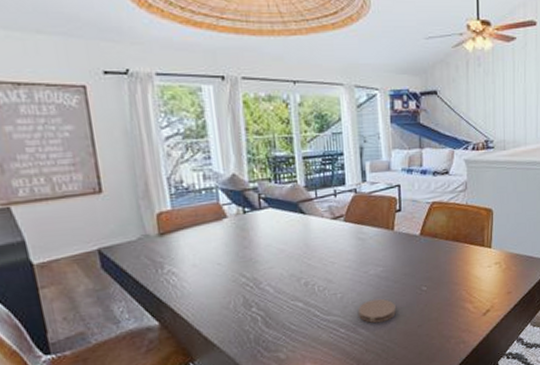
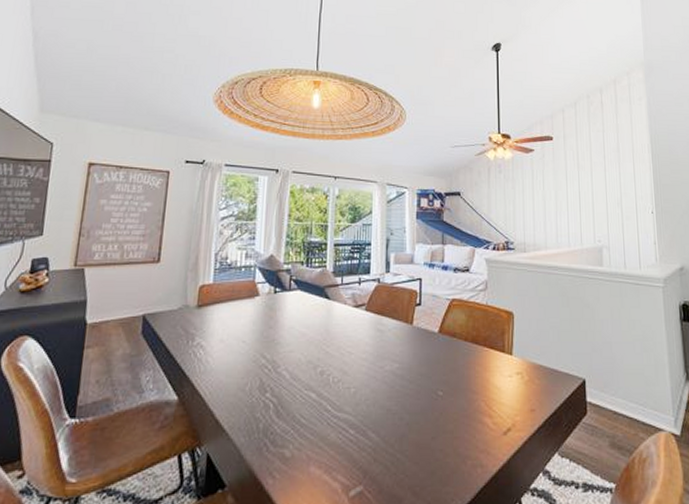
coaster: present [358,298,396,324] -> none [370,399,409,428]

